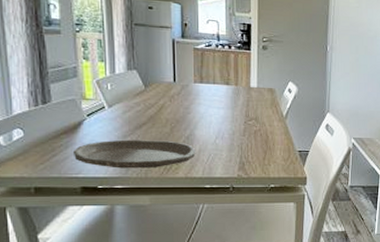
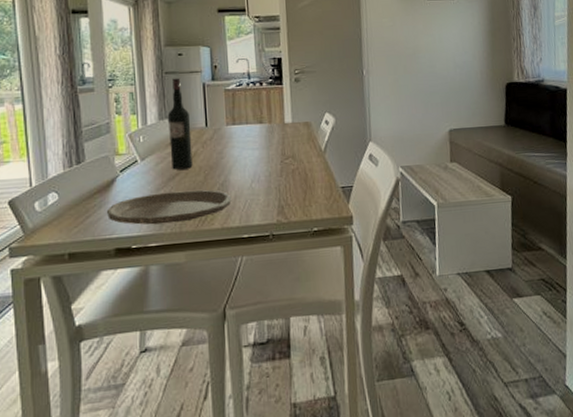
wine bottle: none [136,30,160,120] -> present [167,78,193,170]

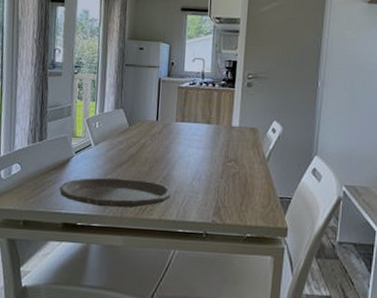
wine bottle: present [167,78,193,170] -> none [121,71,144,159]

